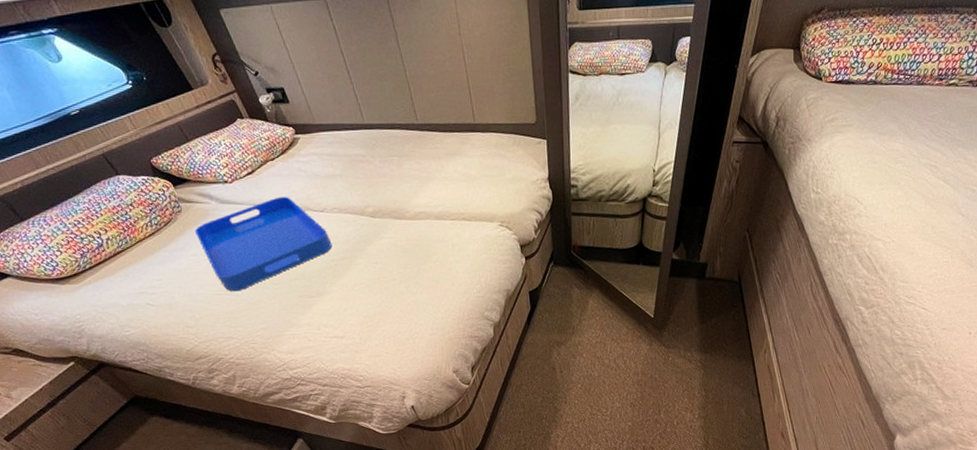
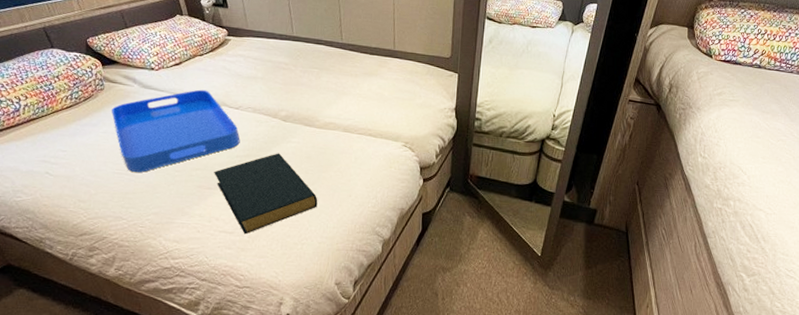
hardback book: none [312,251,423,337] -> present [214,153,318,235]

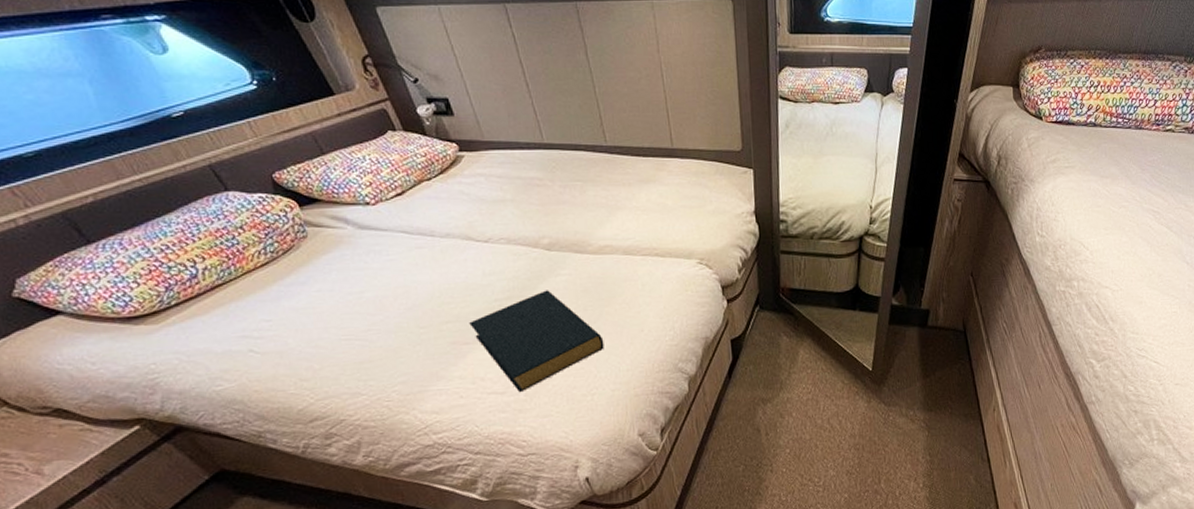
serving tray: present [111,89,240,172] -> none [323,222,497,336]

